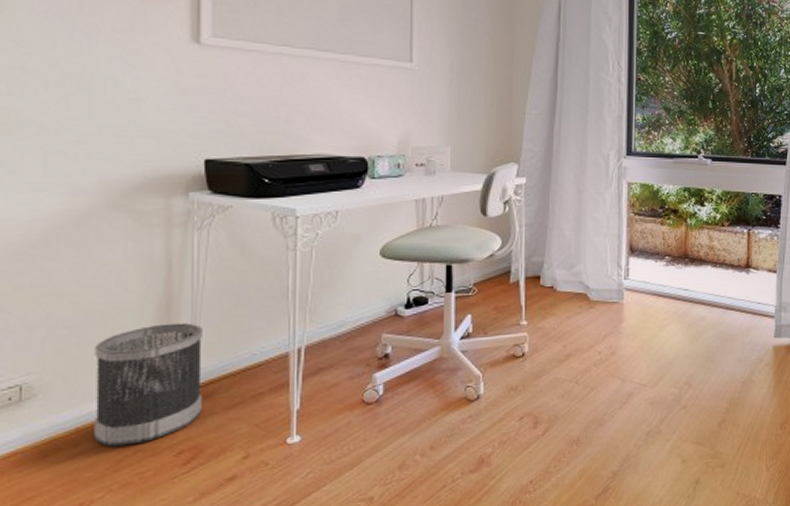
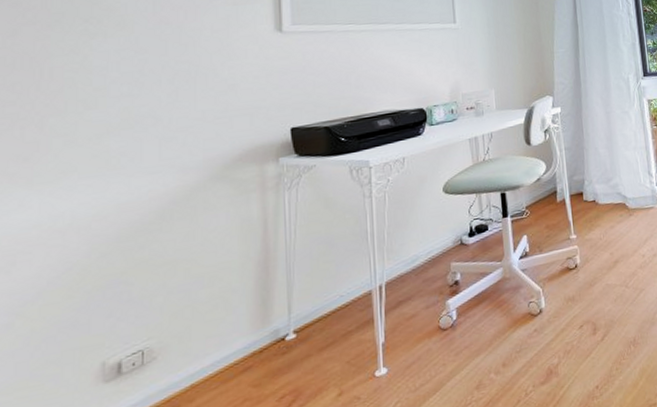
wastebasket: present [94,322,202,447] -> none [205,274,299,399]

